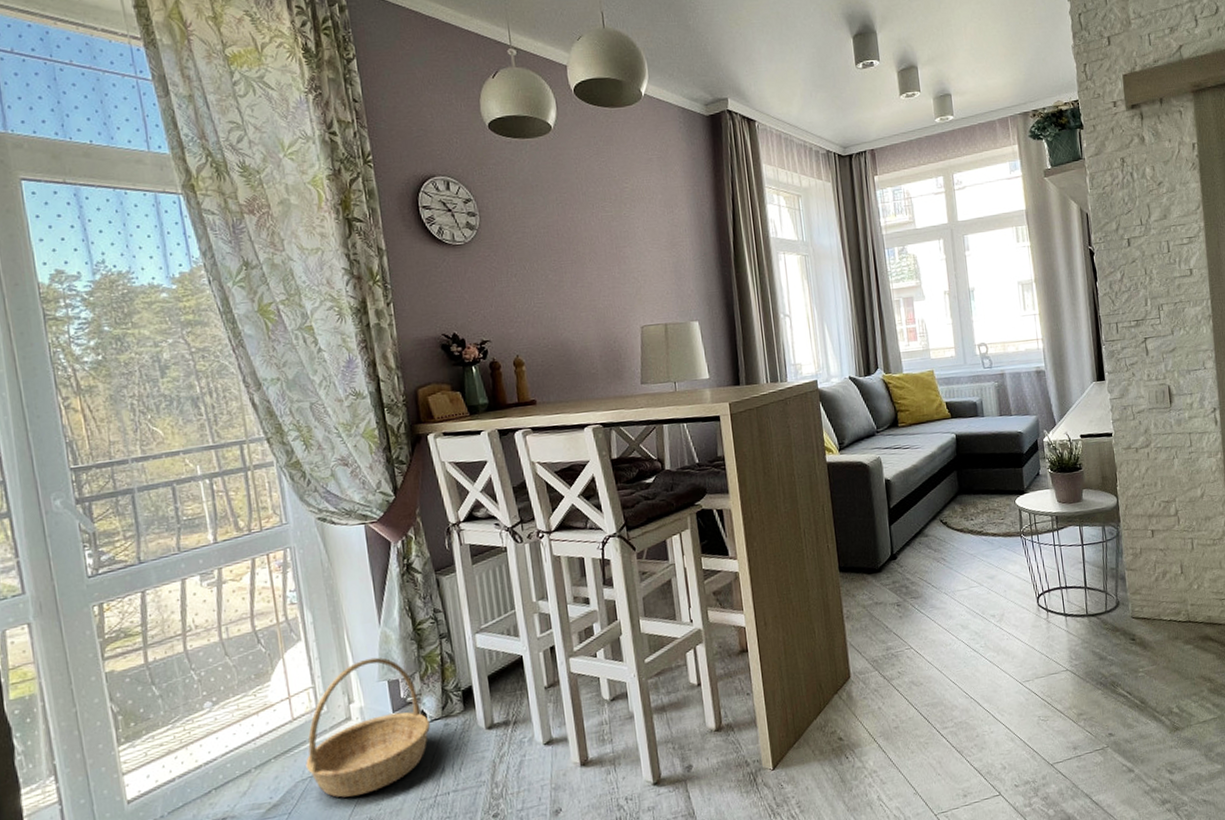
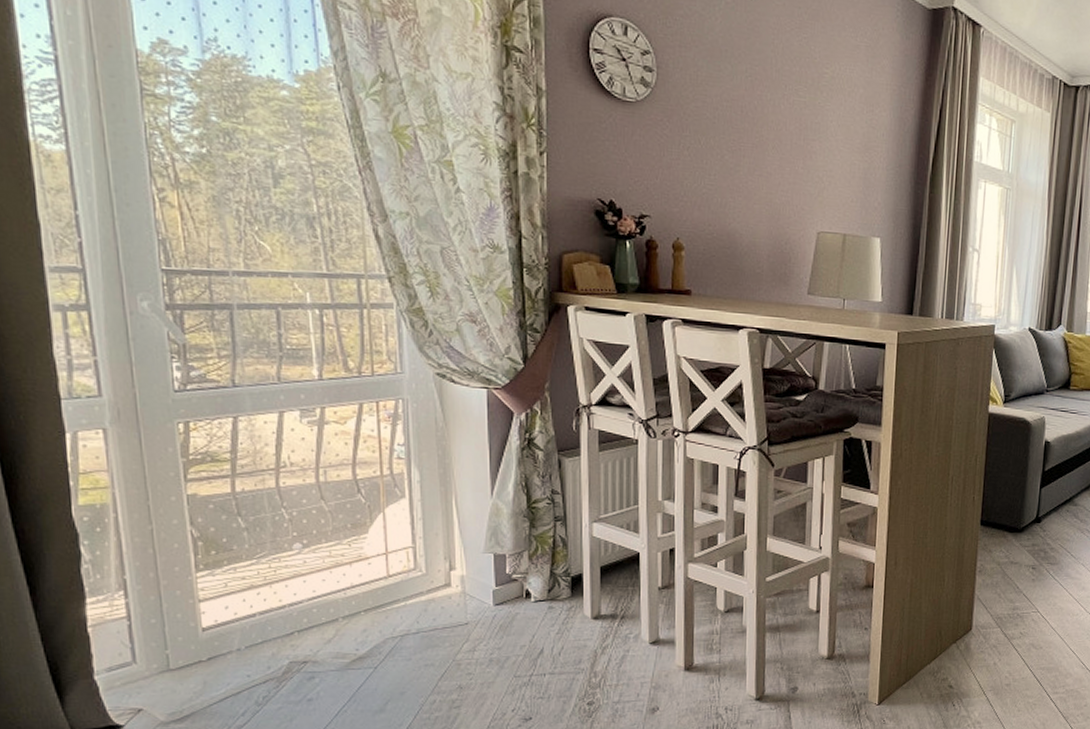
basket: present [305,657,431,798] -> none [397,528,535,661]

